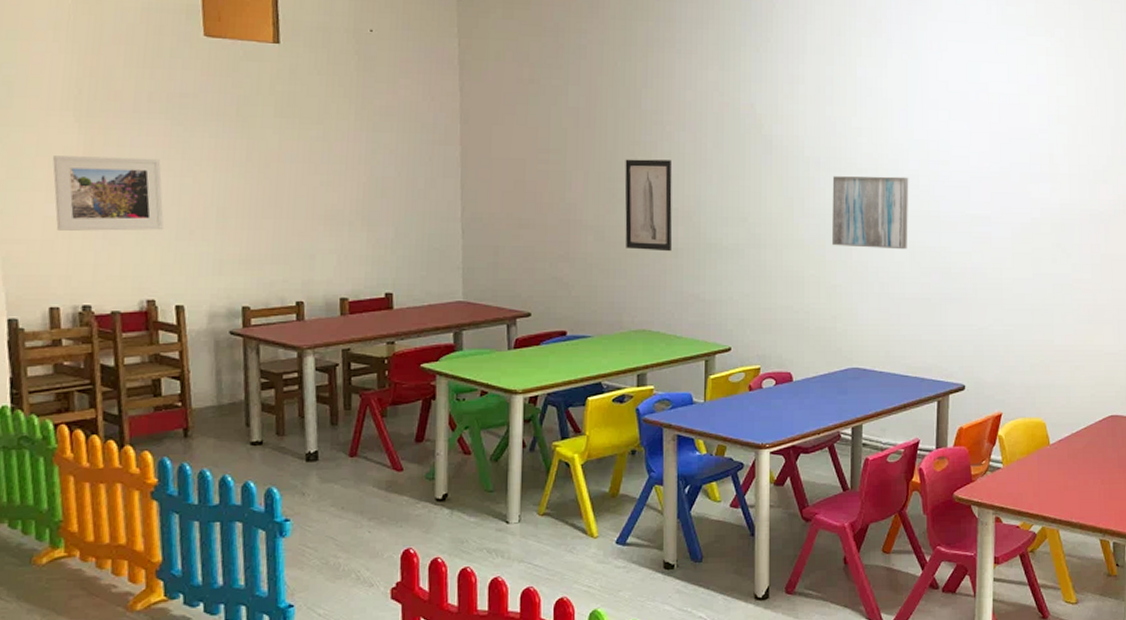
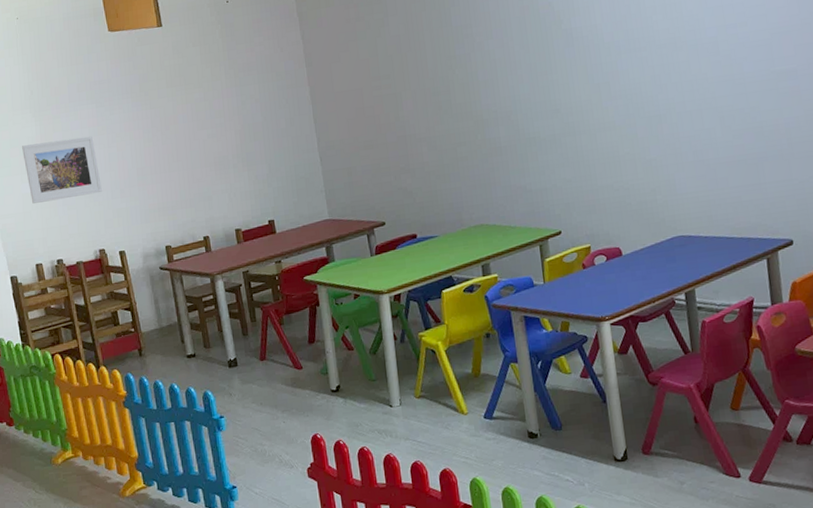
wall art: present [624,159,673,252] -> none [445,67,497,154]
wall art: present [832,176,909,250] -> none [634,45,716,123]

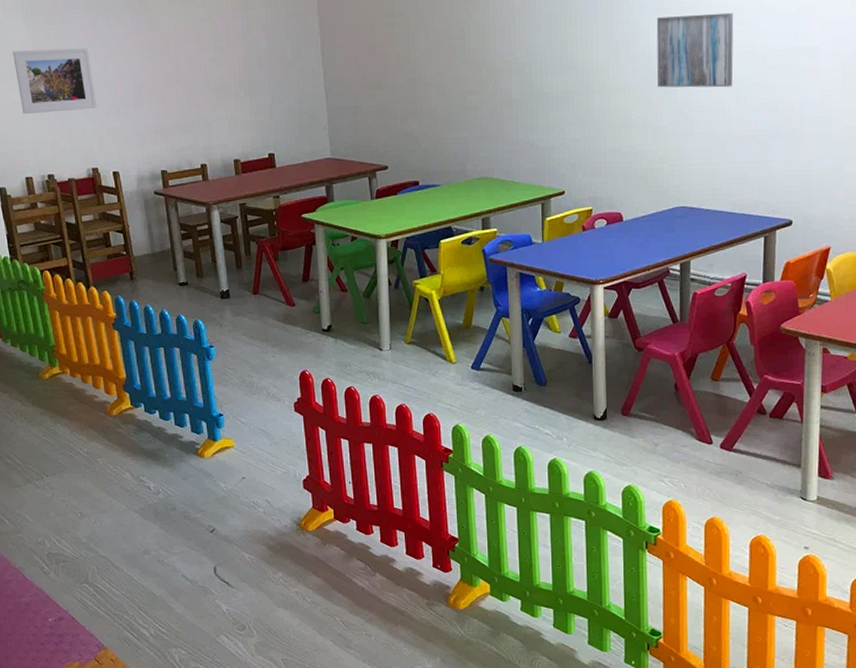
wall art: none [634,45,716,123] -> present [656,12,734,88]

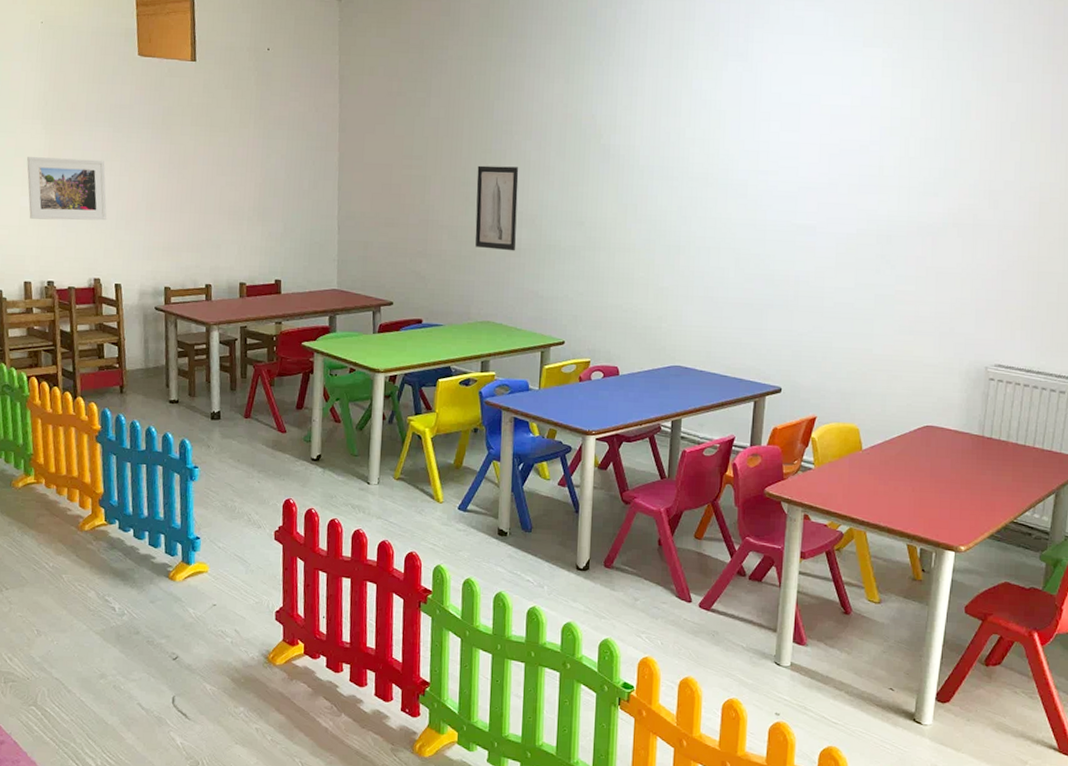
wall art: none [461,14,508,103] -> present [475,165,519,251]
wall art: present [656,12,734,88] -> none [662,184,738,256]

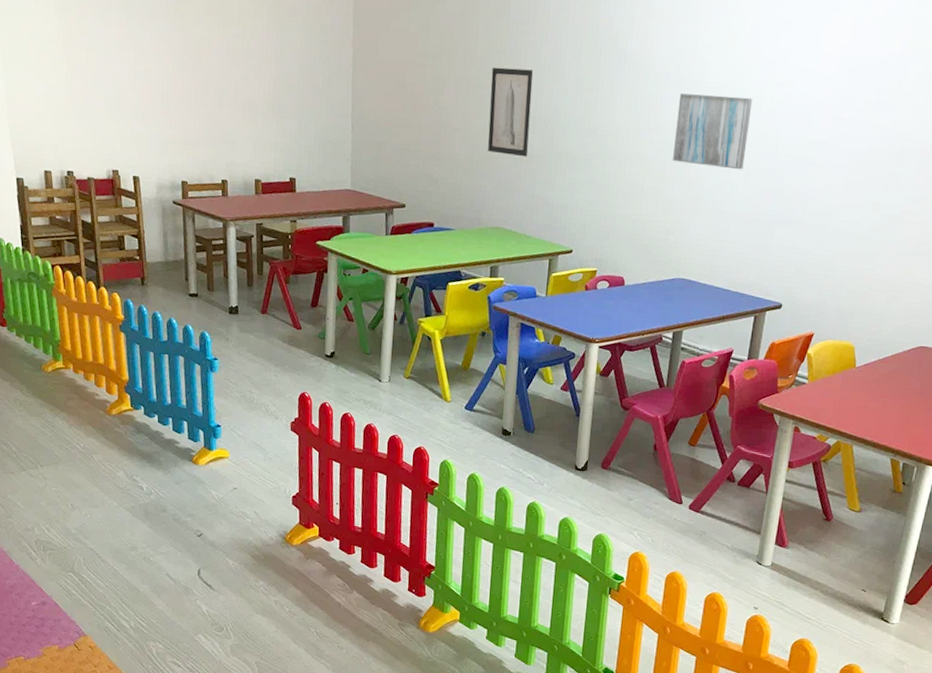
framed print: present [27,157,107,221] -> none [42,42,123,111]
wall art: none [662,184,738,256] -> present [673,93,753,170]

